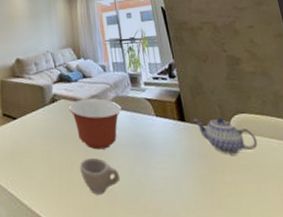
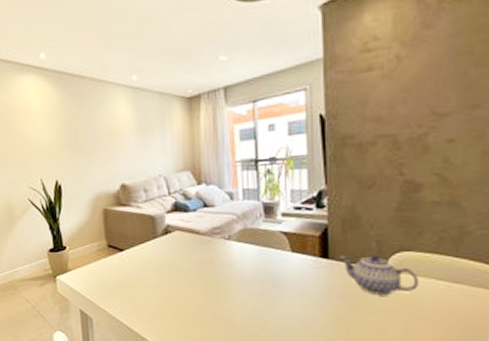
mixing bowl: present [68,98,122,150] -> none [184,230,249,285]
cup: present [80,157,120,195] -> none [195,292,241,327]

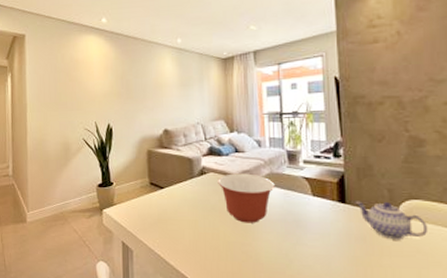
mixing bowl: none [184,230,249,285] -> present [218,173,275,223]

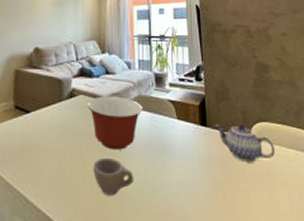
cup: none [226,229,267,264] -> present [93,157,134,196]

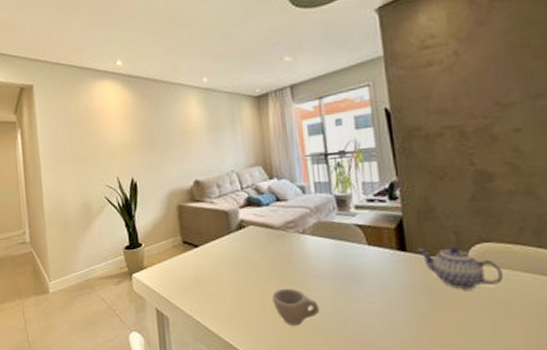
mixing bowl: present [87,96,143,150] -> none [258,224,324,280]

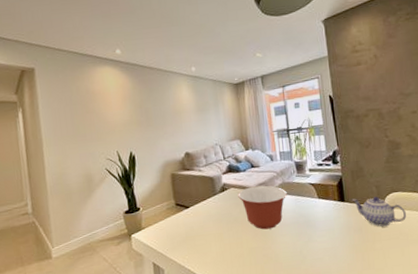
mixing bowl: none [258,224,324,280] -> present [238,185,287,230]
cup: present [272,288,320,326] -> none [249,236,285,266]

